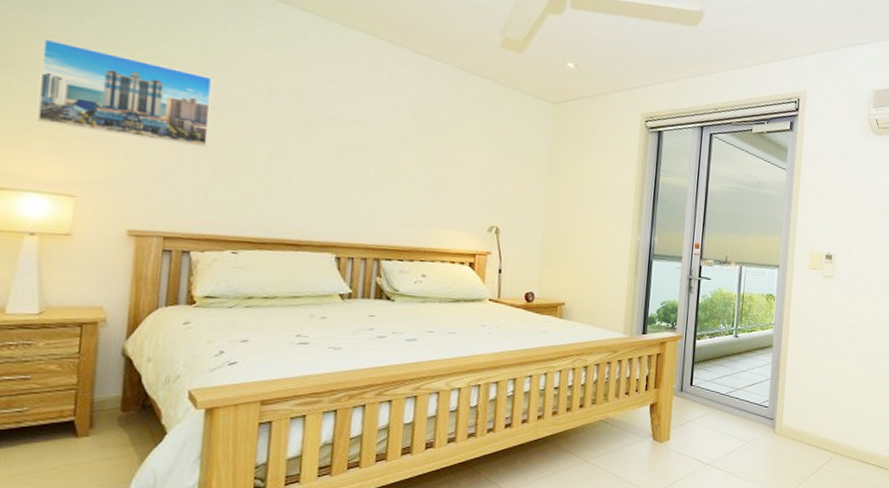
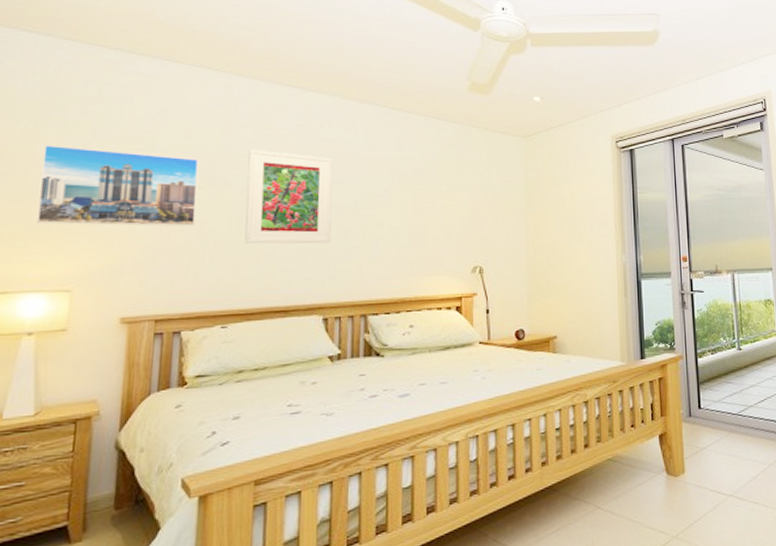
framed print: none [258,74,354,184] -> present [245,149,333,244]

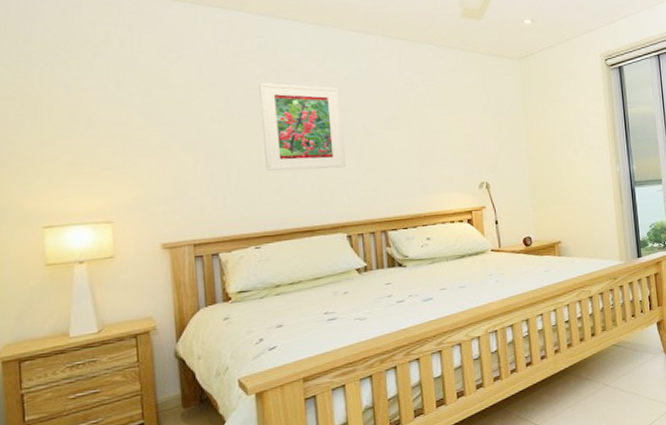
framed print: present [36,145,199,226] -> none [64,87,217,162]

